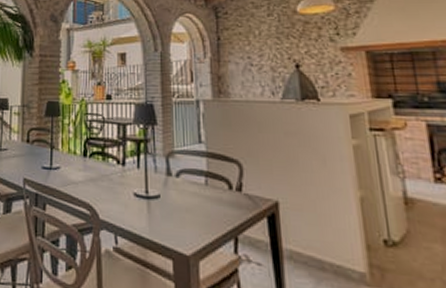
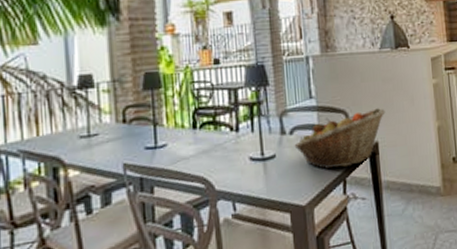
fruit basket: none [180,163,288,223] -> present [294,108,385,169]

